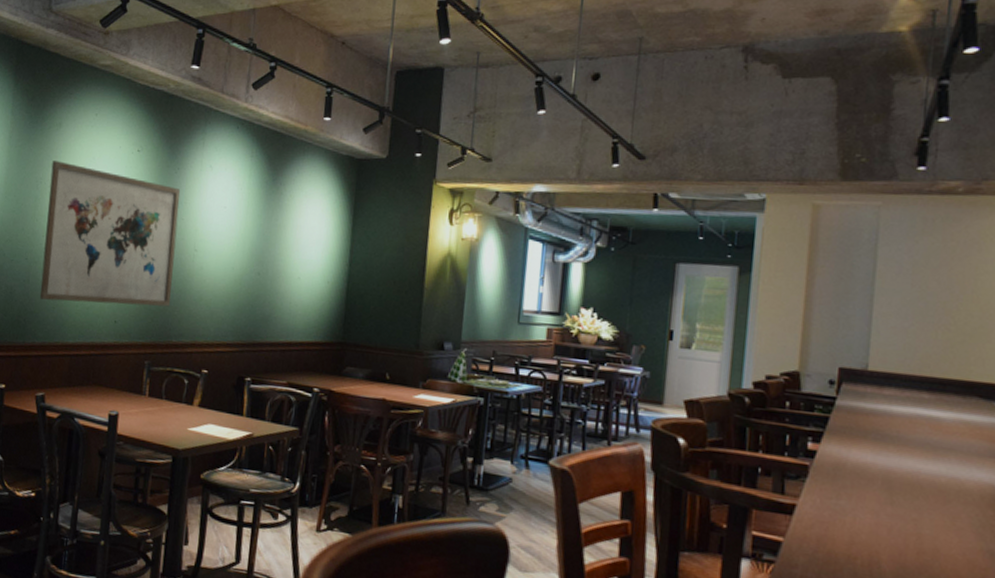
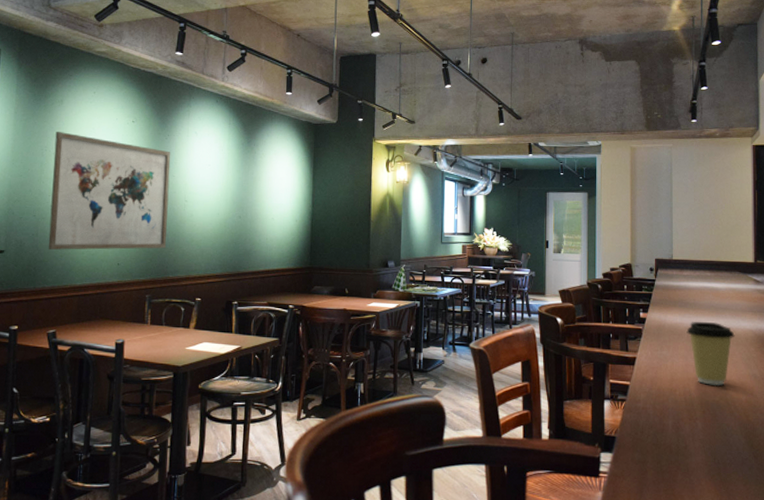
coffee cup: none [881,463,963,560] -> present [686,321,735,386]

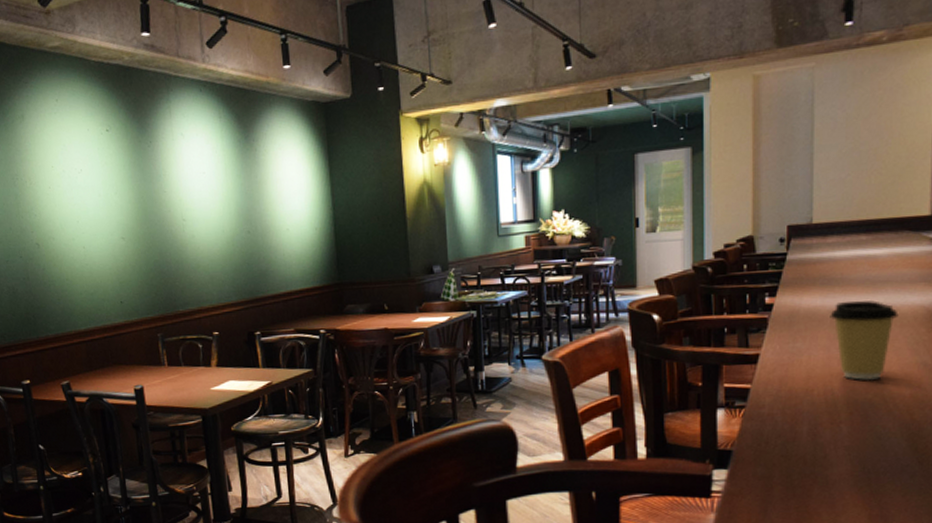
wall art: present [48,132,171,250] -> none [23,154,171,293]

